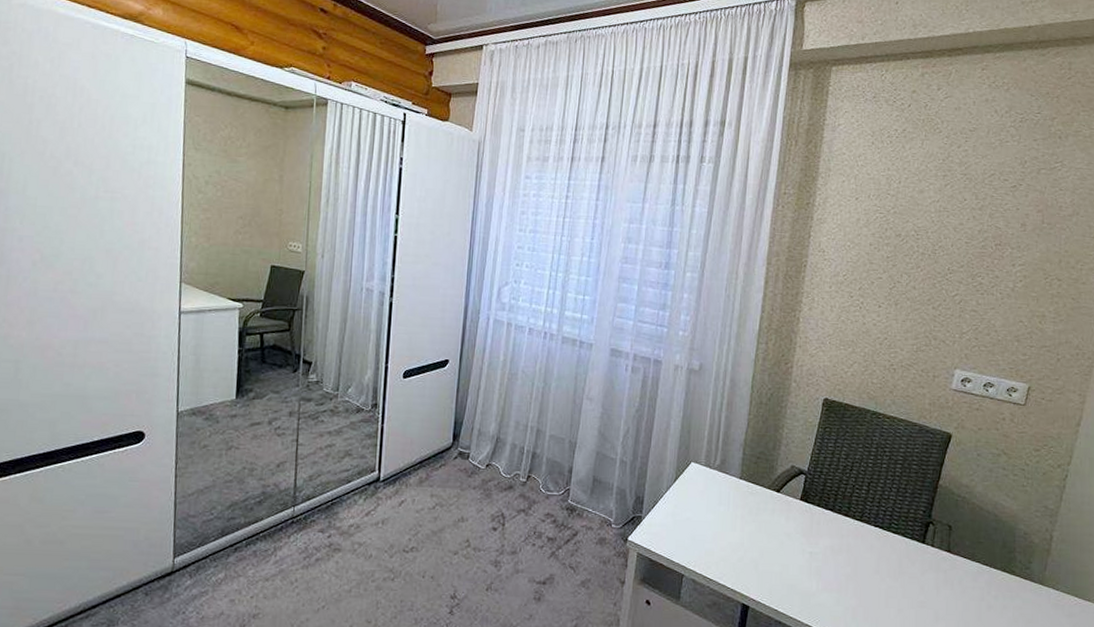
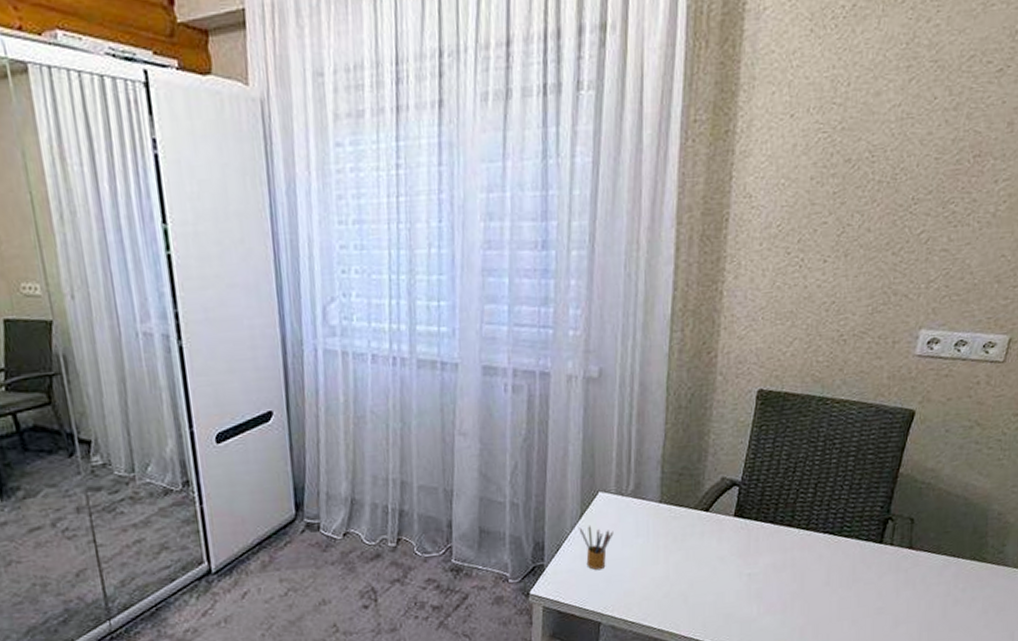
pencil box: none [673,488,701,528] -> present [579,524,614,570]

